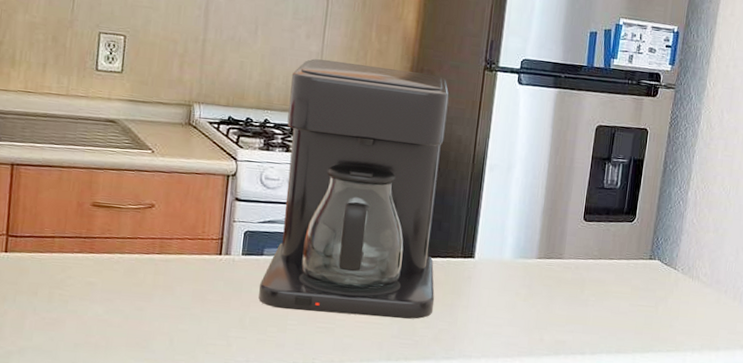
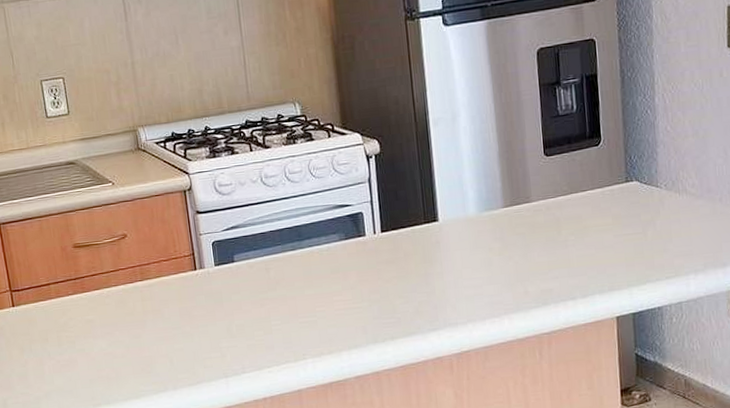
coffee maker: present [258,59,449,319] -> none [219,39,409,312]

